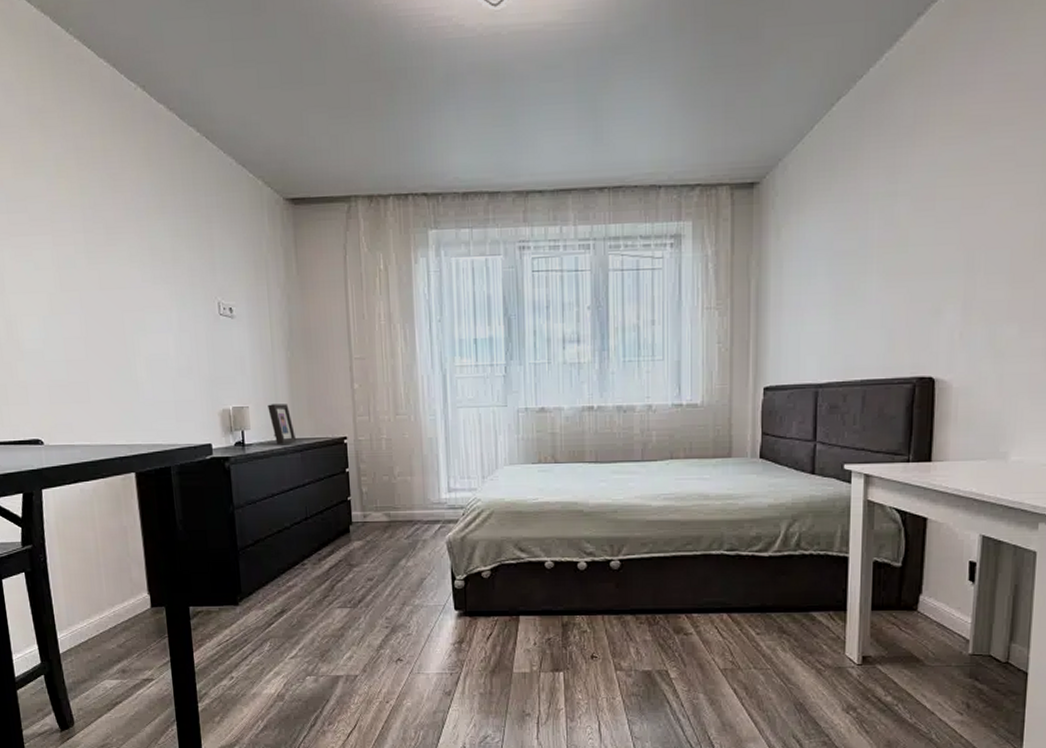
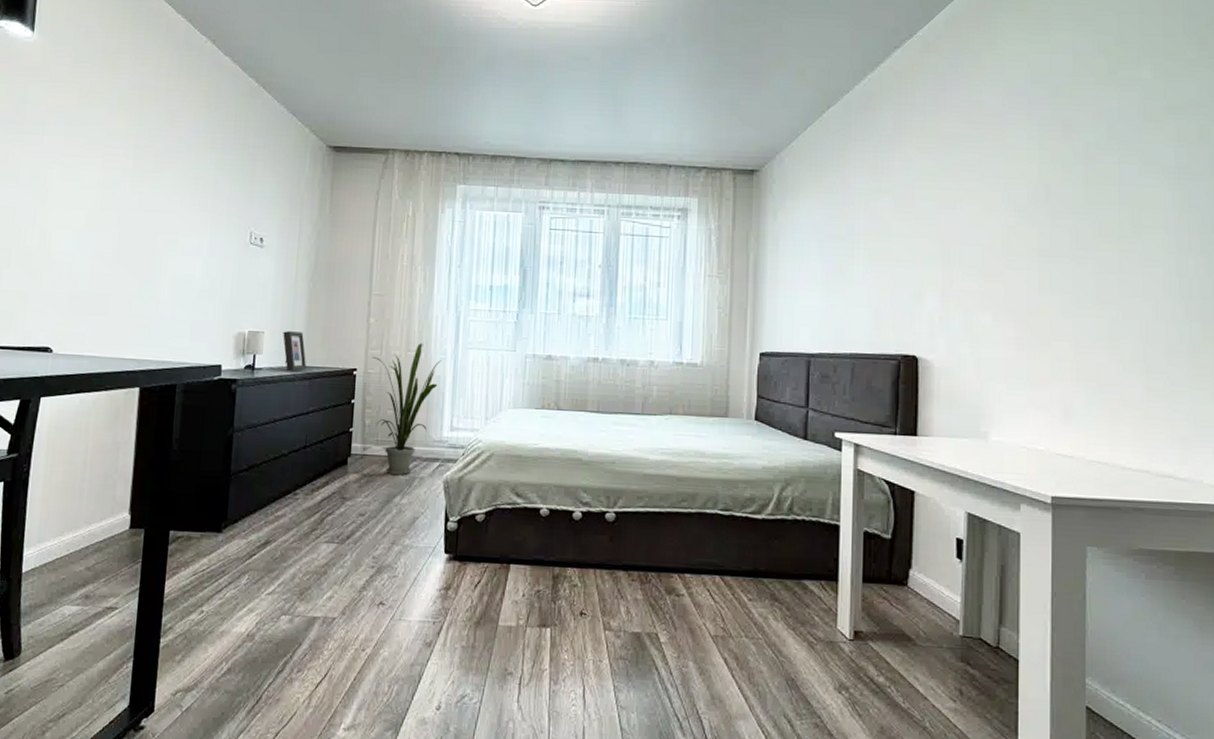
house plant: none [361,405,432,540] -> present [372,343,442,476]

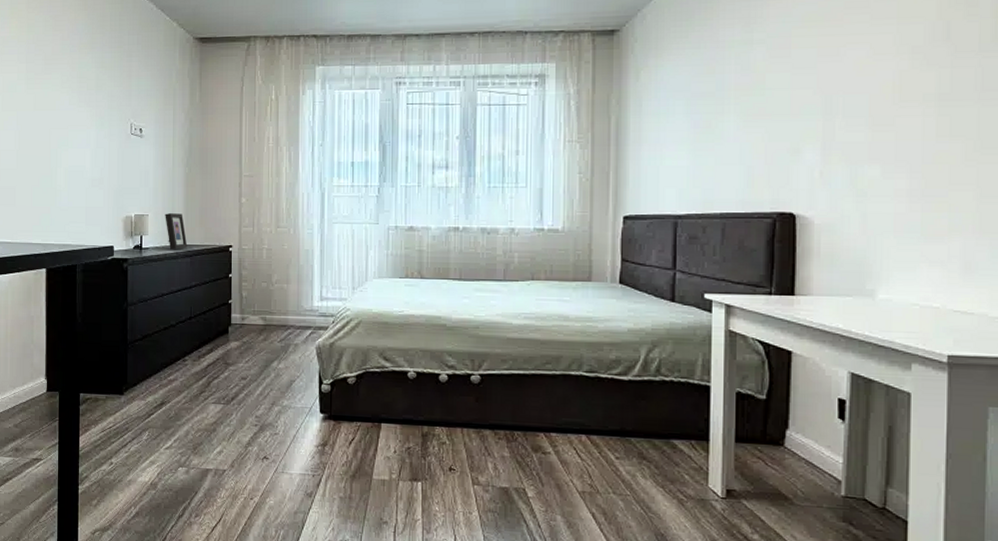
house plant: present [372,343,442,476] -> none [245,219,310,343]

